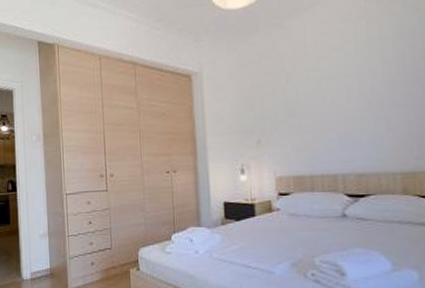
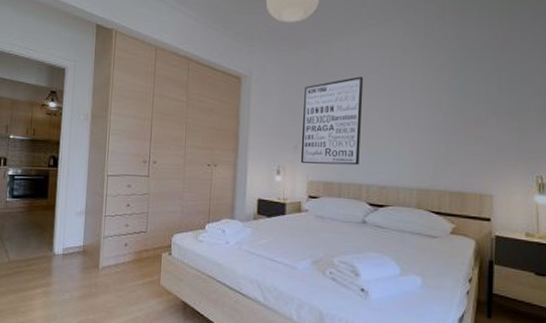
wall art: none [261,56,331,158] -> present [300,76,364,166]

